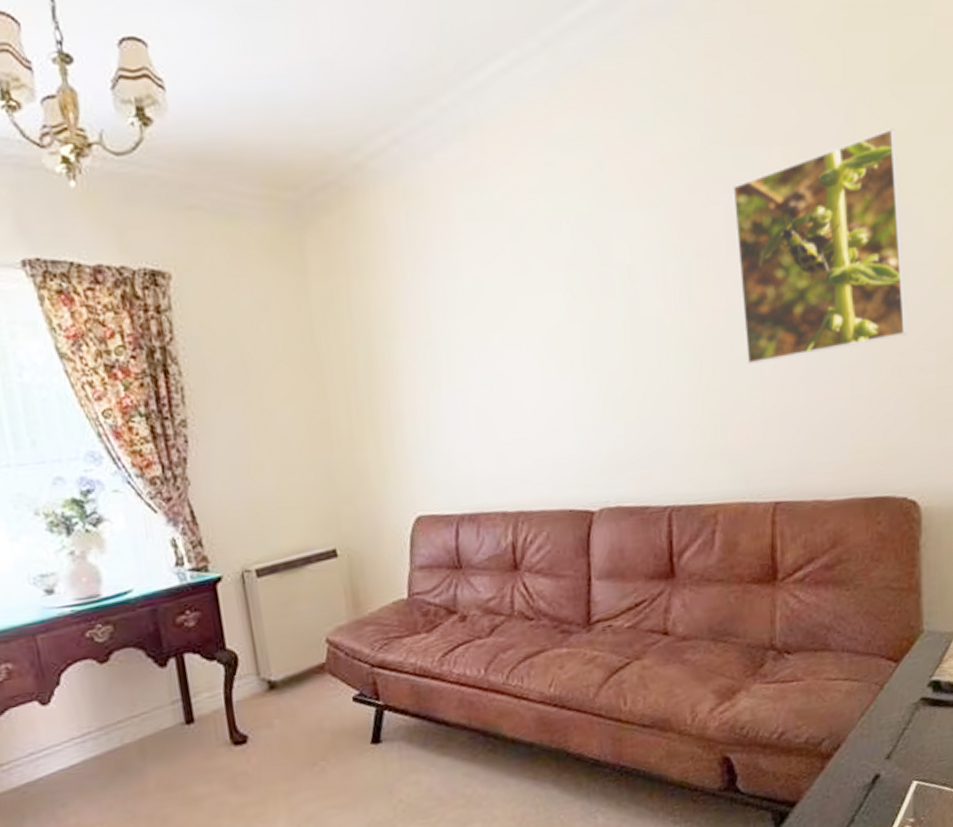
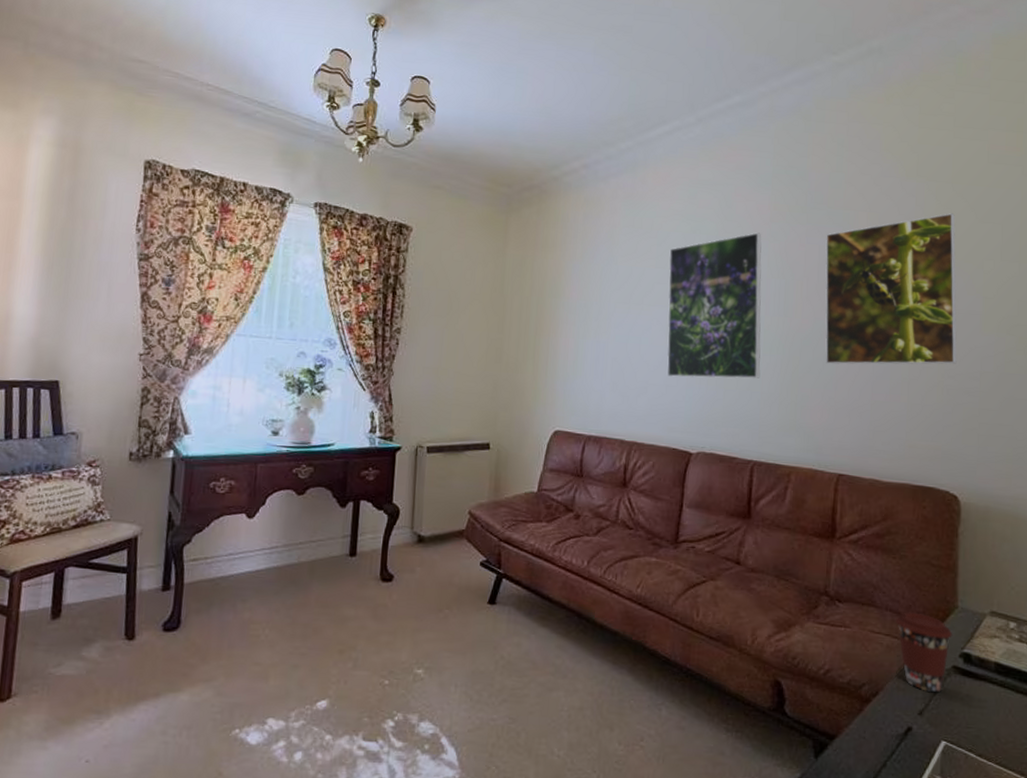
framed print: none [529,199,668,420] -> present [667,232,762,379]
coffee cup: none [853,647,919,733] -> present [895,612,953,693]

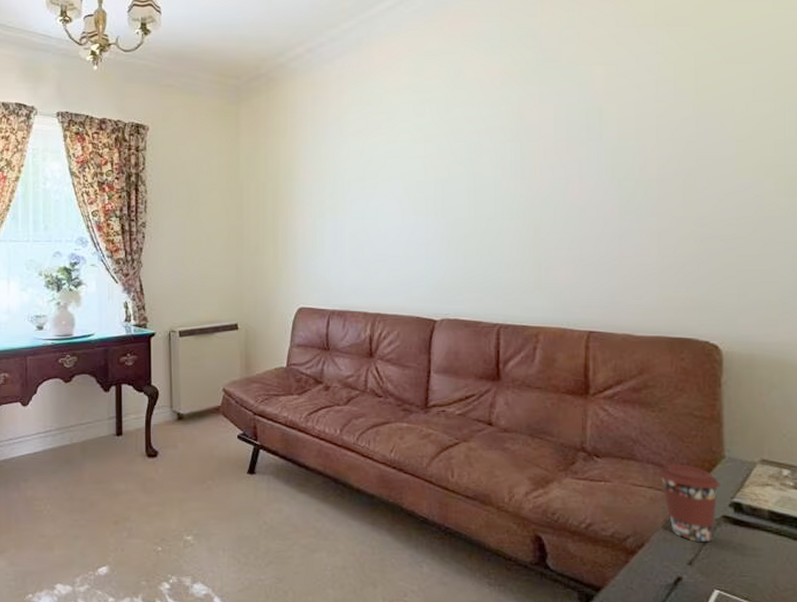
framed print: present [667,232,762,379] -> none [399,98,501,249]
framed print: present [825,213,957,365] -> none [561,57,710,222]

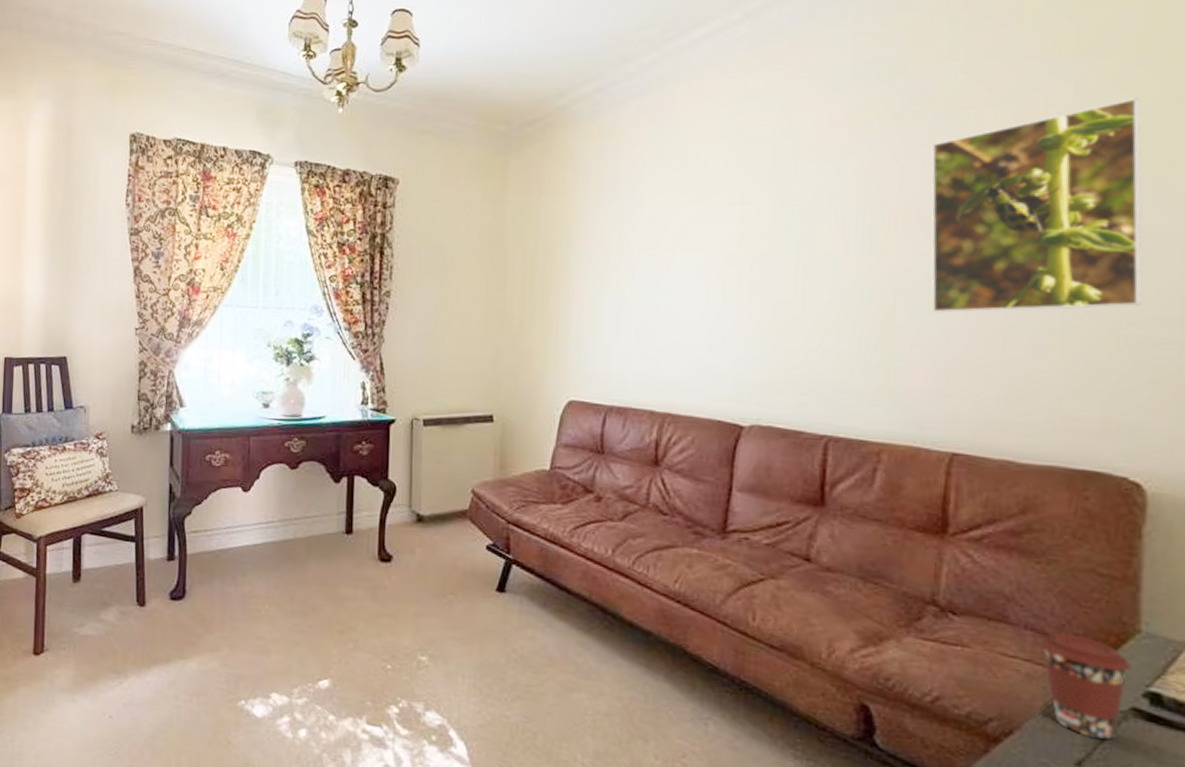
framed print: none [561,57,710,222] -> present [931,98,1143,313]

